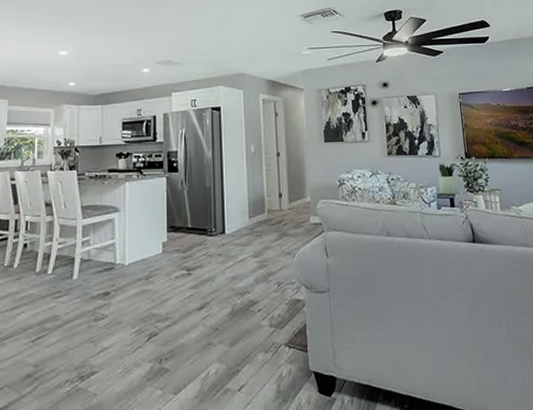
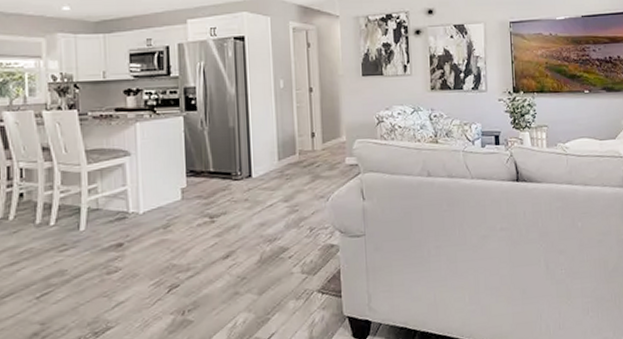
planter: present [438,163,461,196] -> none [483,98,506,133]

